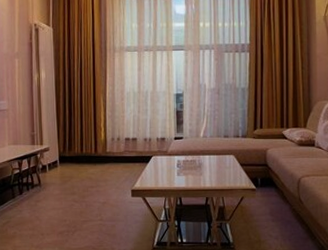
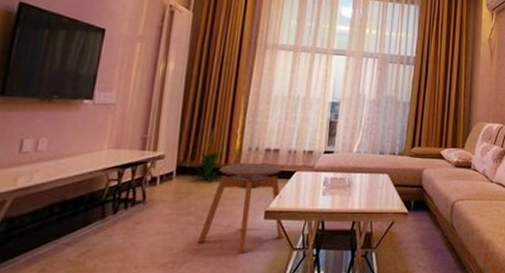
indoor plant: none [69,125,94,168] -> present [189,130,224,182]
stool: none [83,151,150,225] -> present [197,163,285,254]

